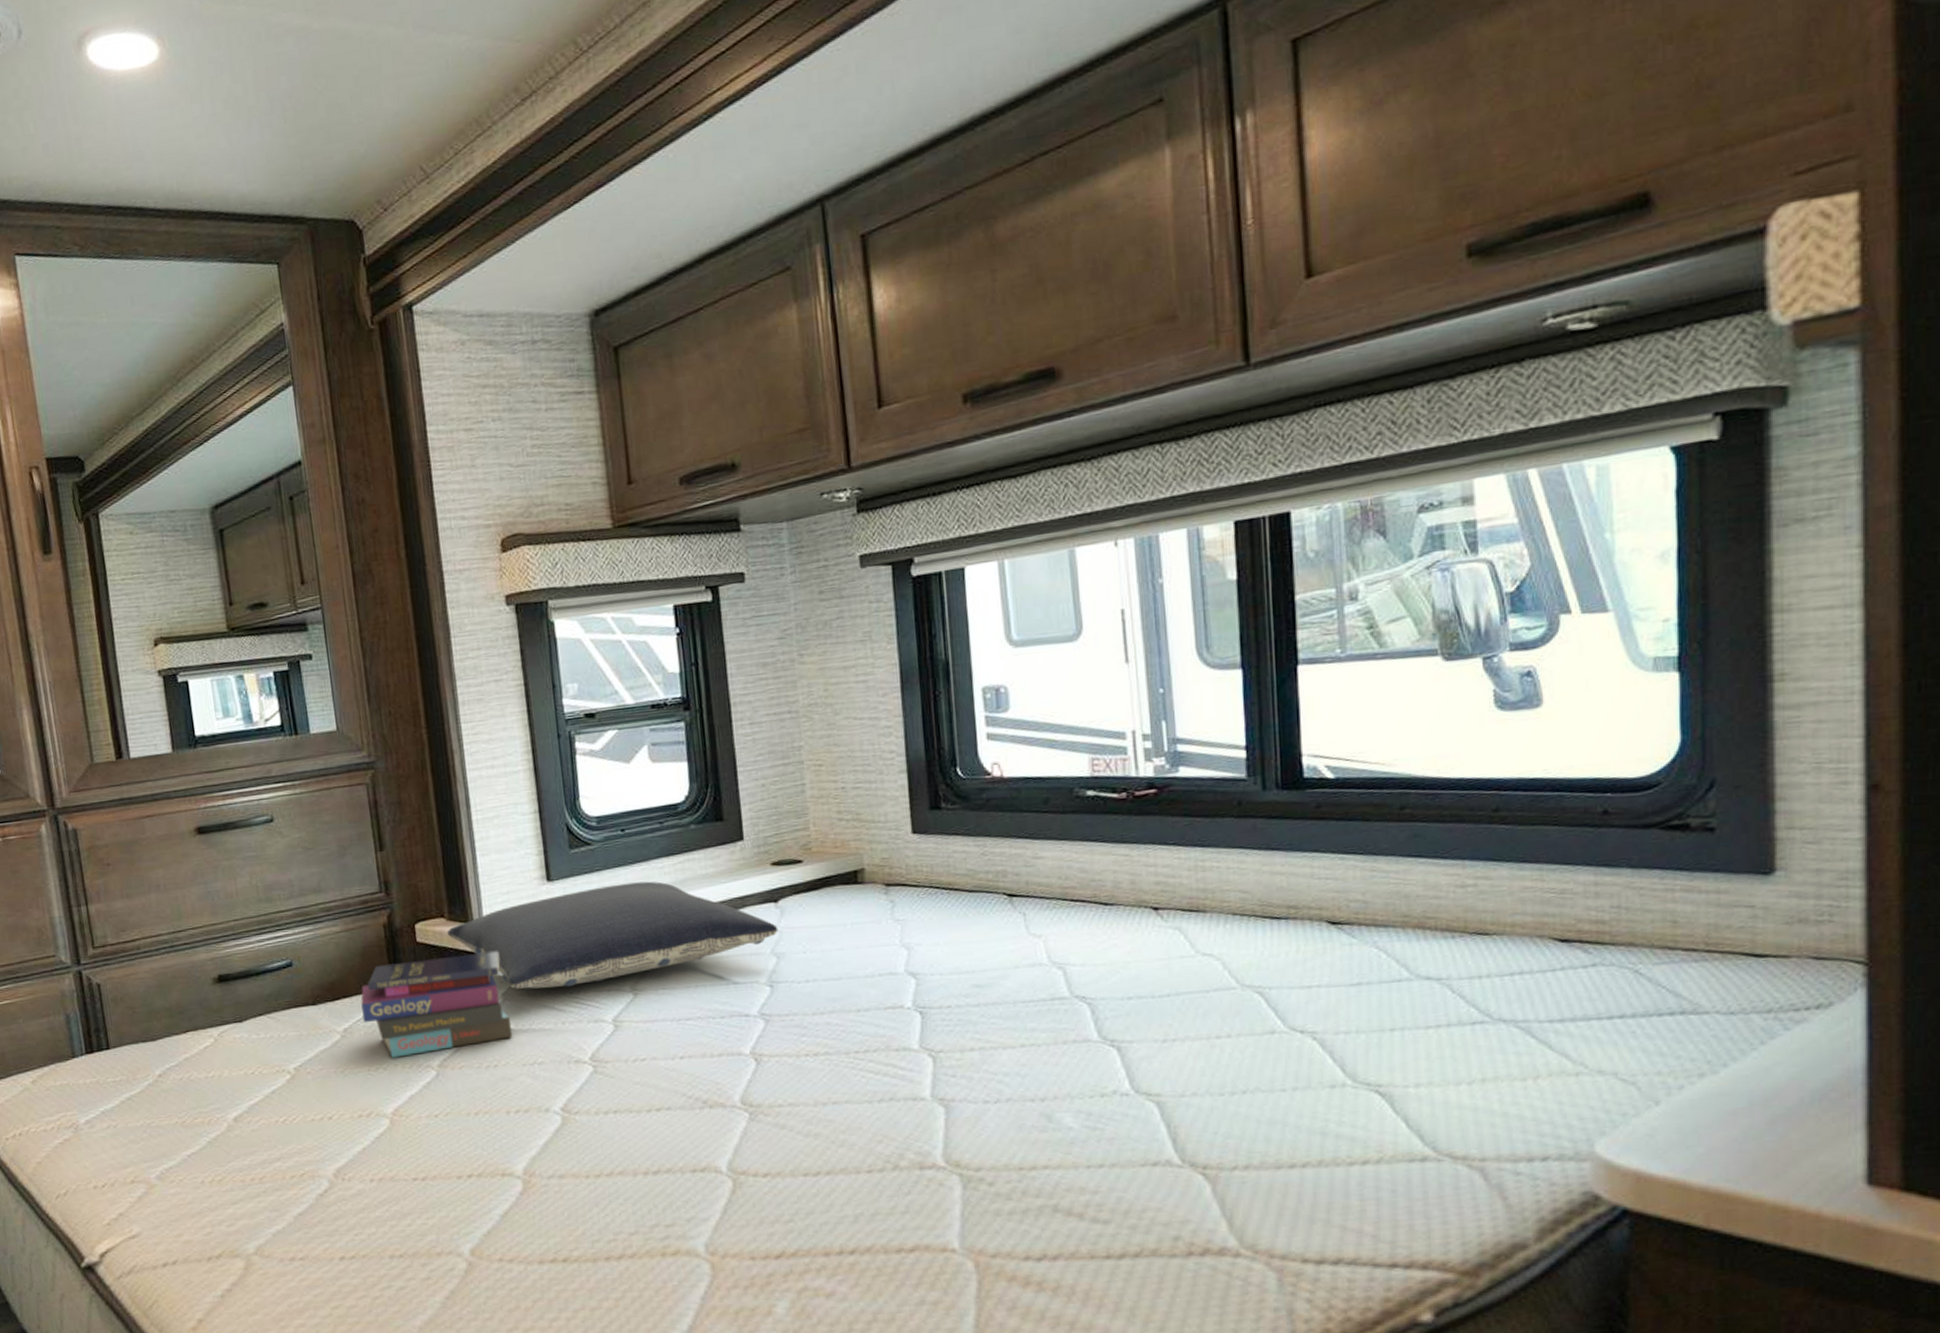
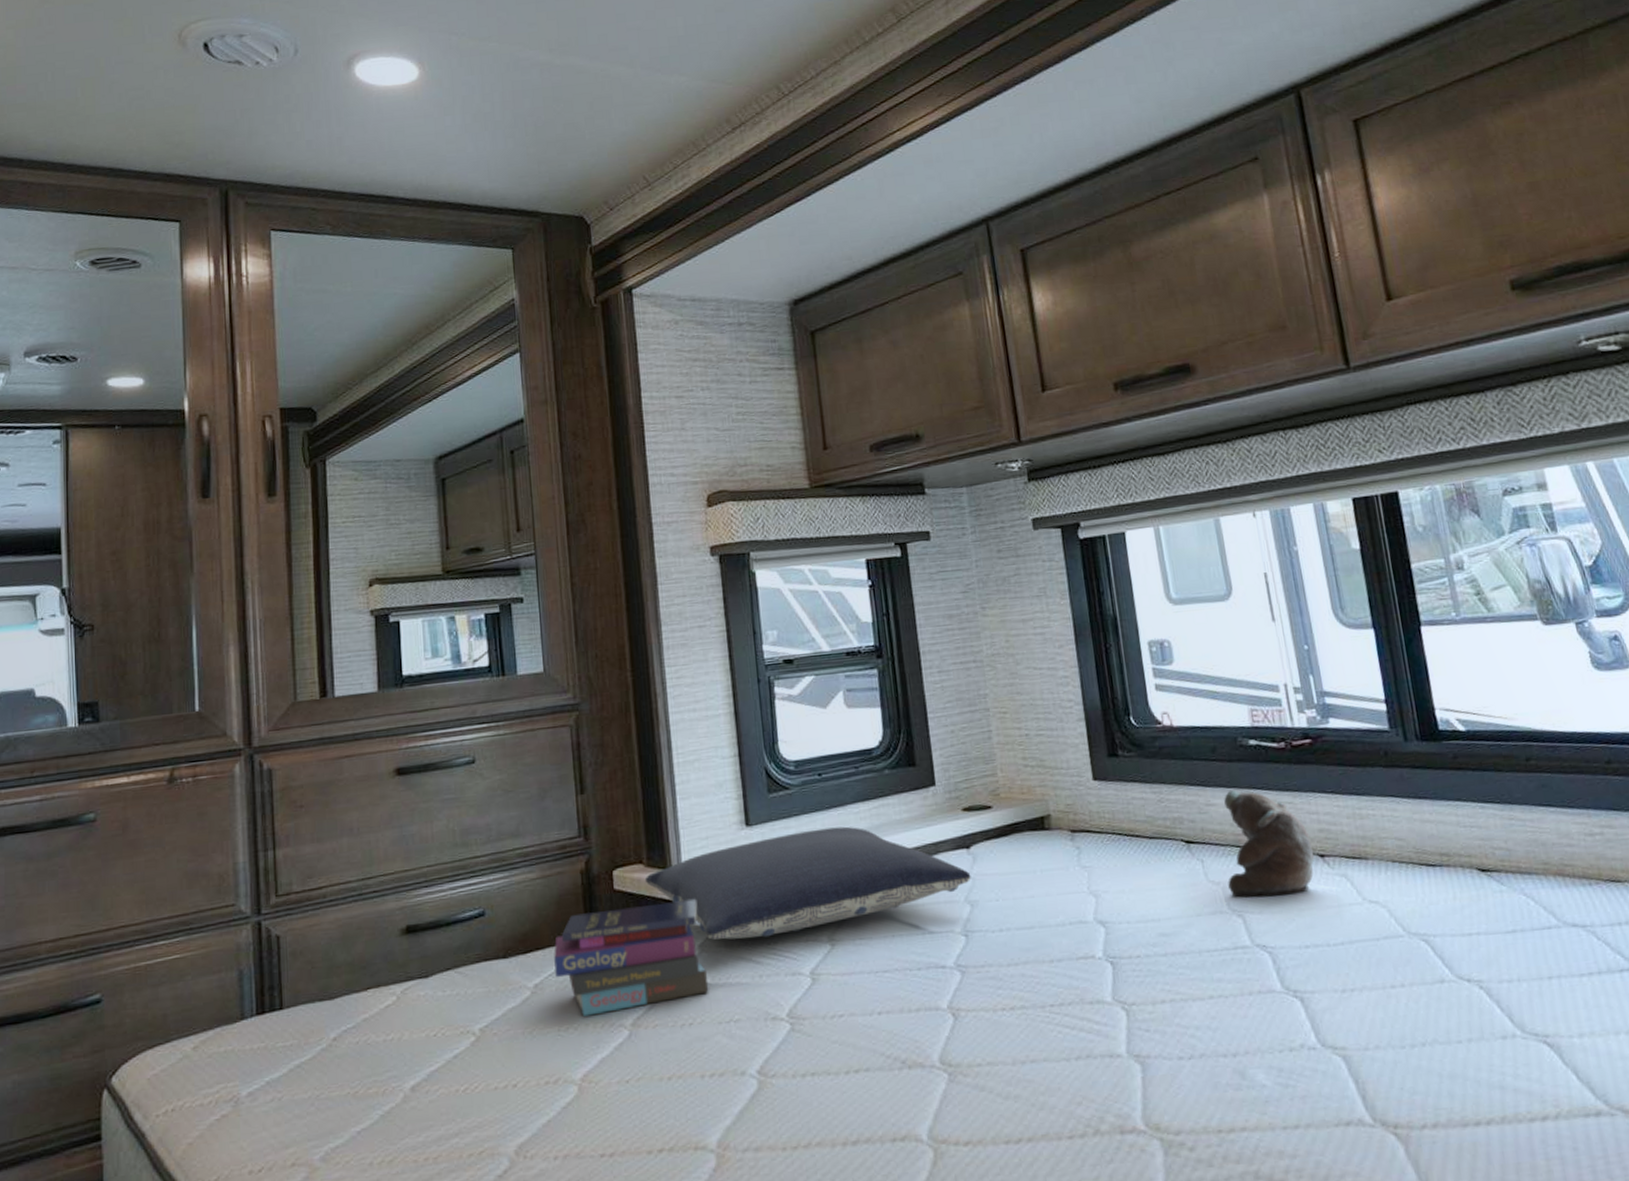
stuffed animal: none [1050,843,1148,950] -> present [1224,790,1315,898]

